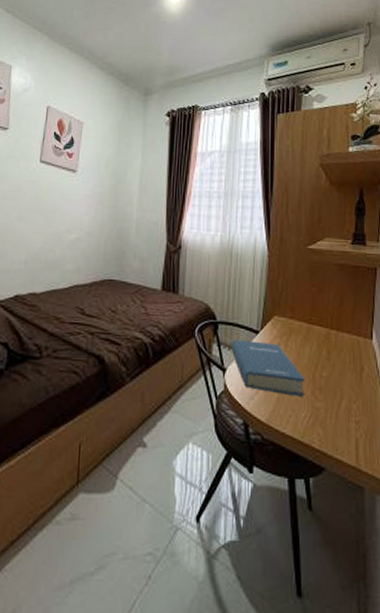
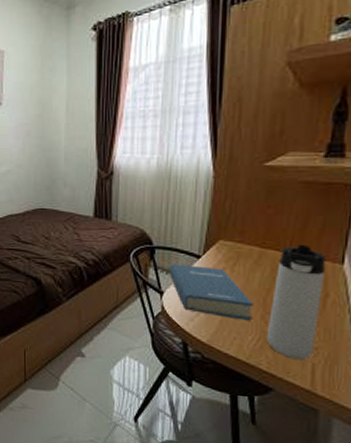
thermos bottle: none [317,320,359,436] -> present [266,244,325,361]

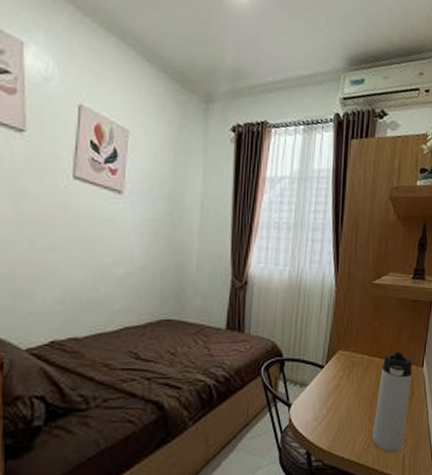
hardback book: present [169,263,254,321] -> none [296,374,364,424]

